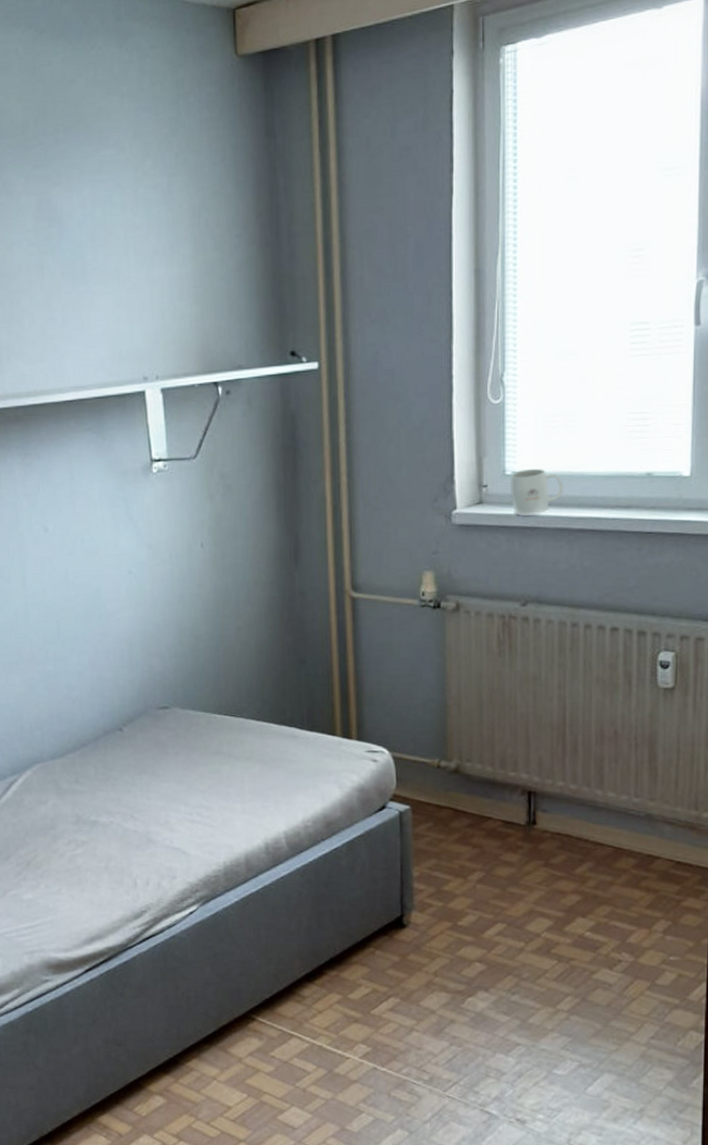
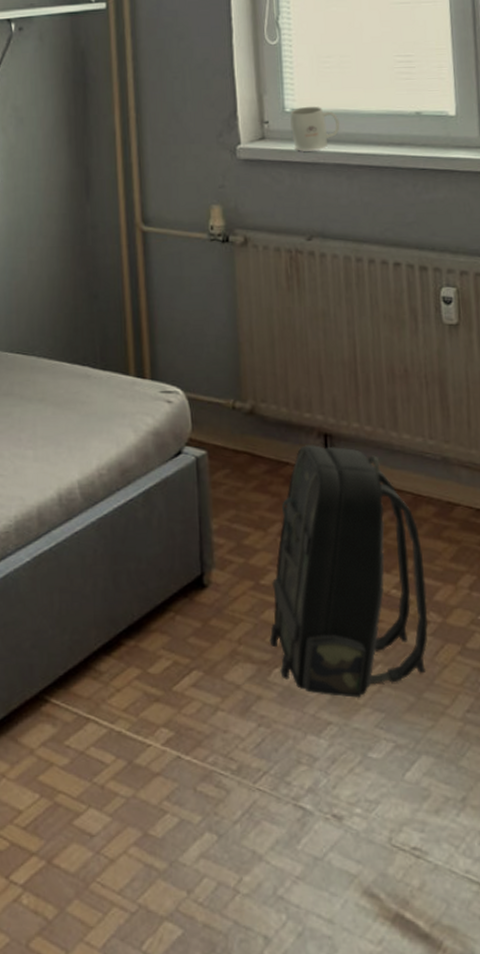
backpack: none [464,800,620,1025] -> present [269,444,429,699]

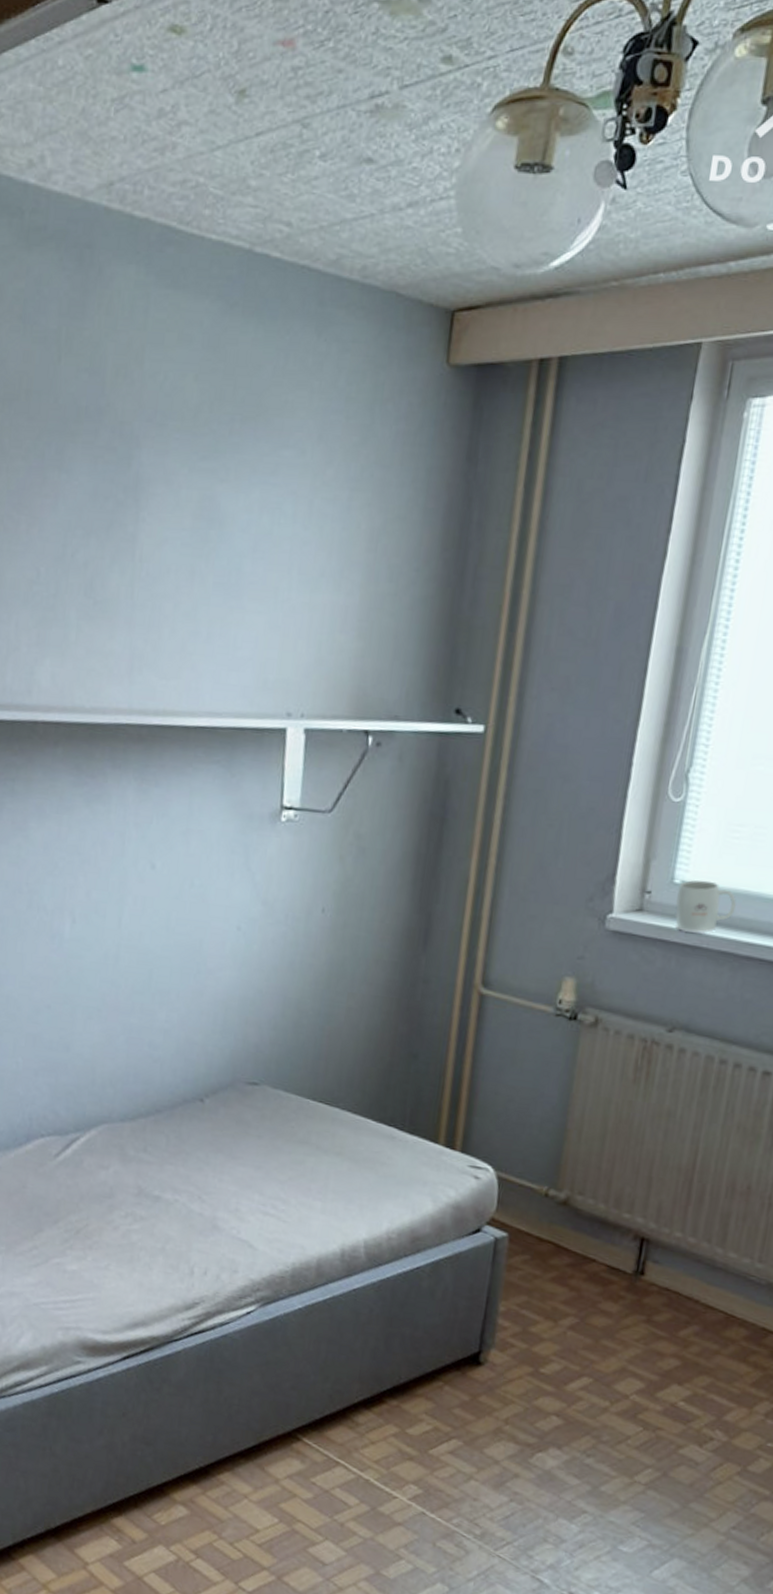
backpack: present [269,444,429,699] -> none [538,1245,724,1496]

